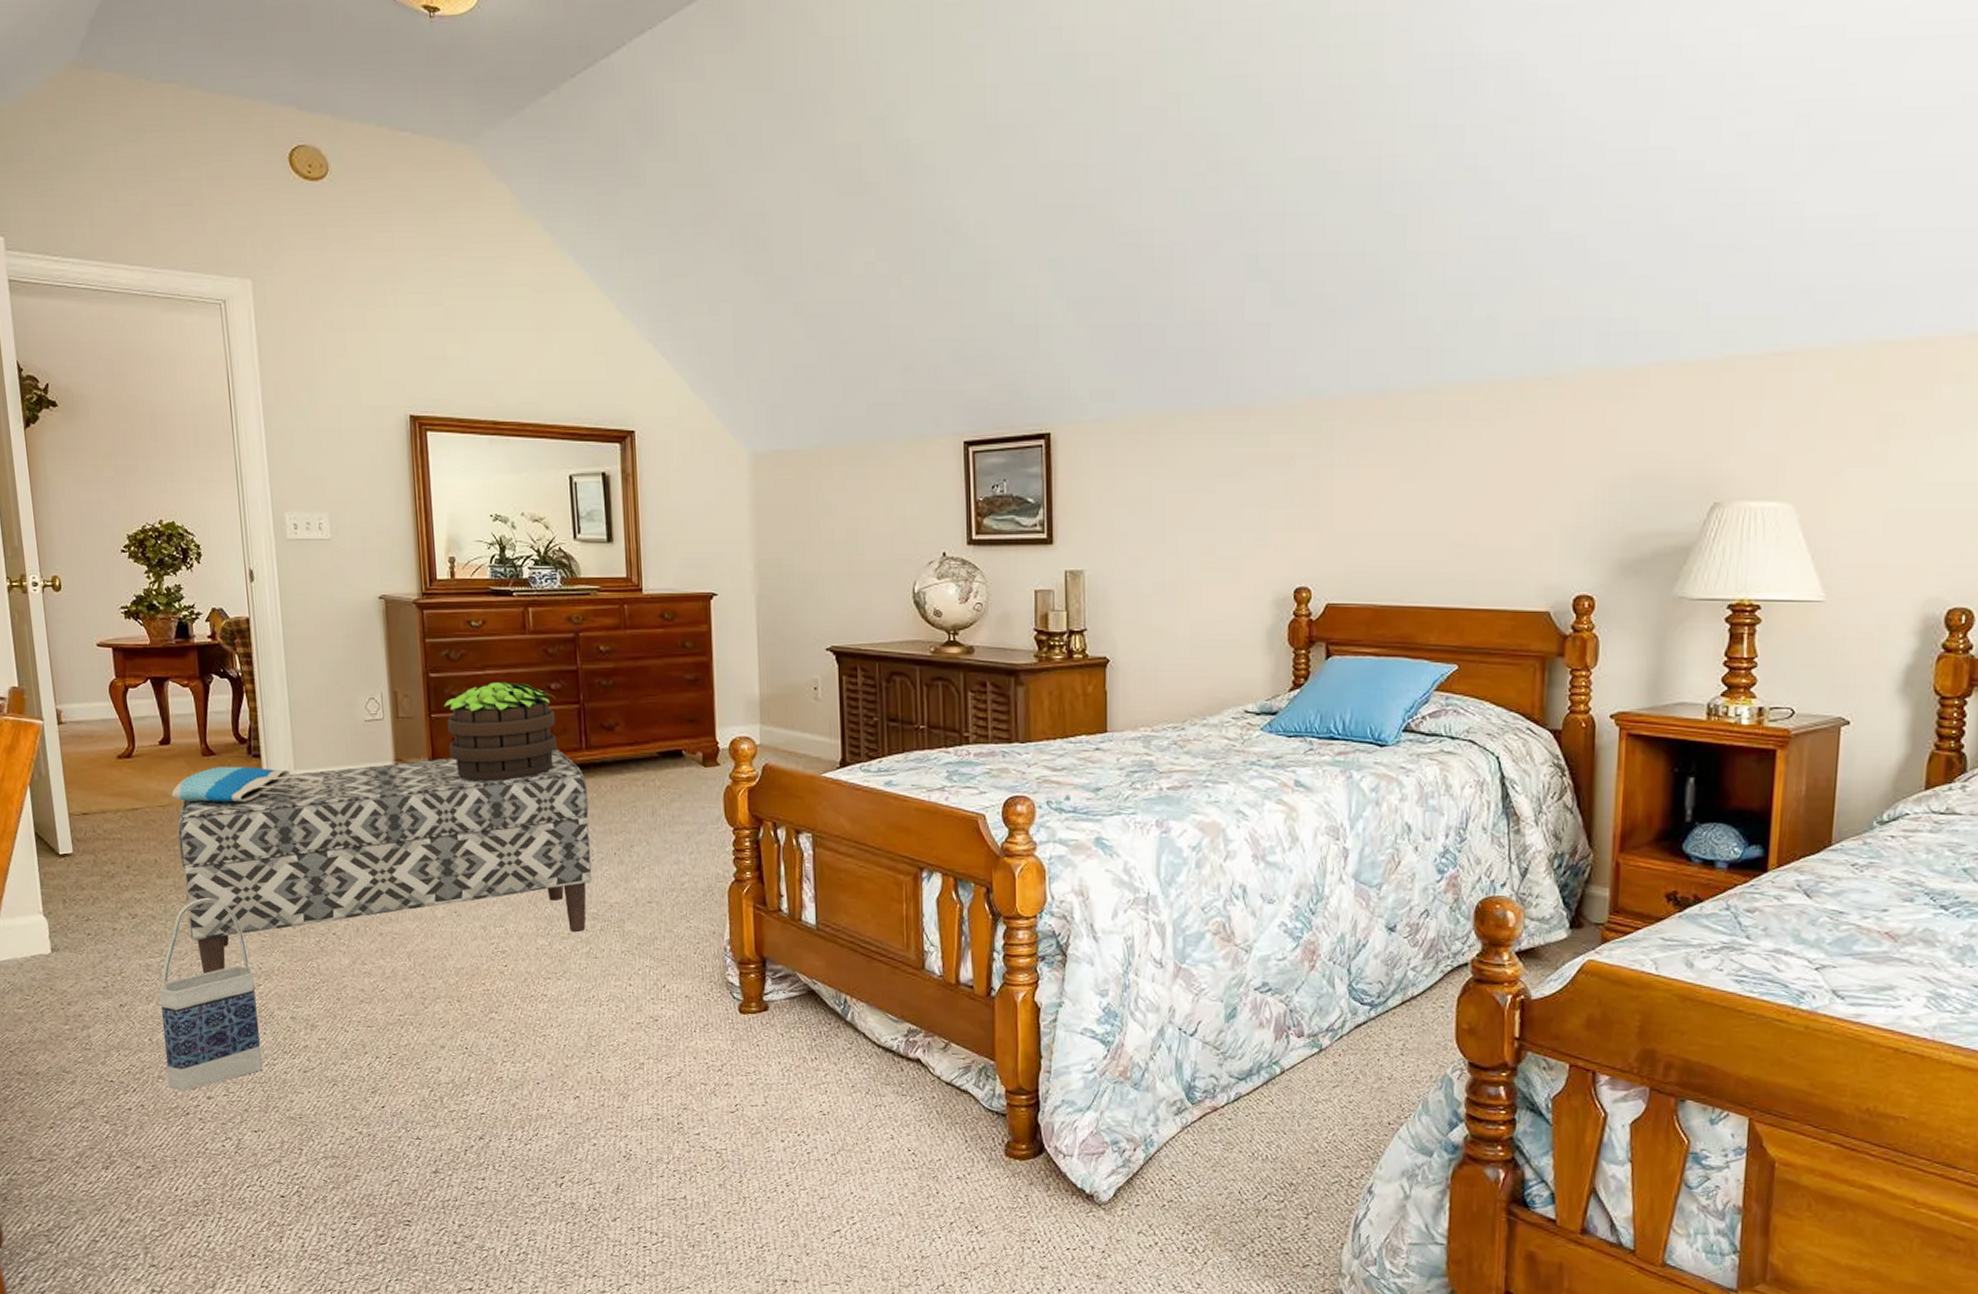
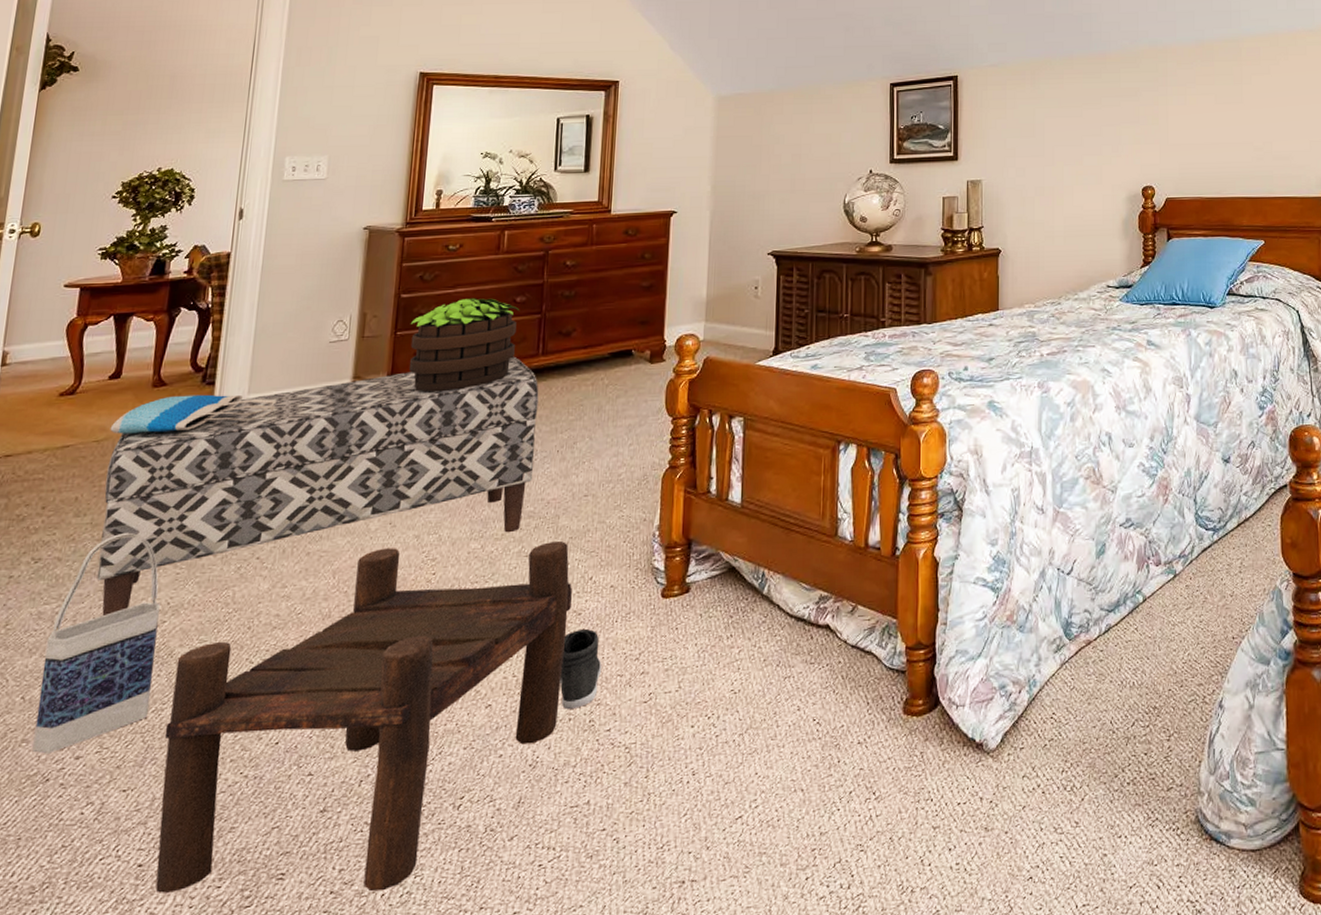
stool: none [279,936,647,1248] -> present [155,541,572,893]
sneaker: none [643,1034,685,1110] -> present [559,628,602,709]

